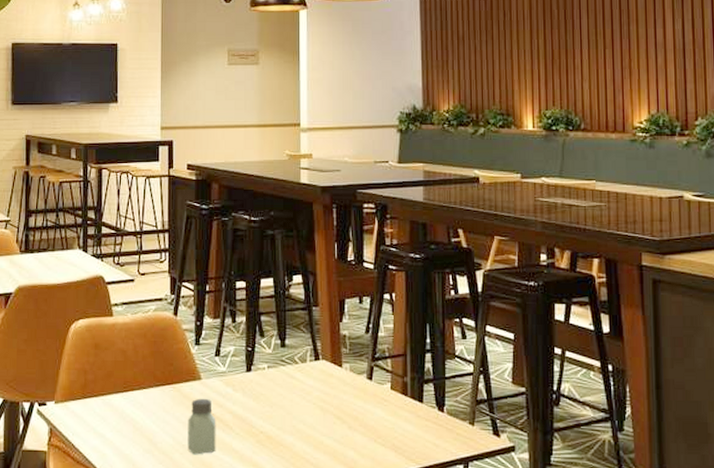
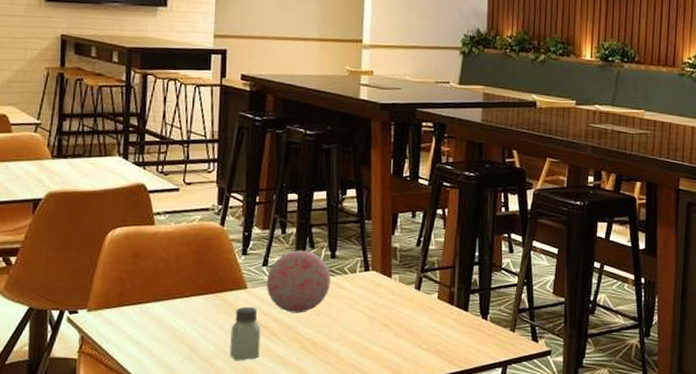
decorative orb: none [219,339,282,405] -> present [266,250,331,313]

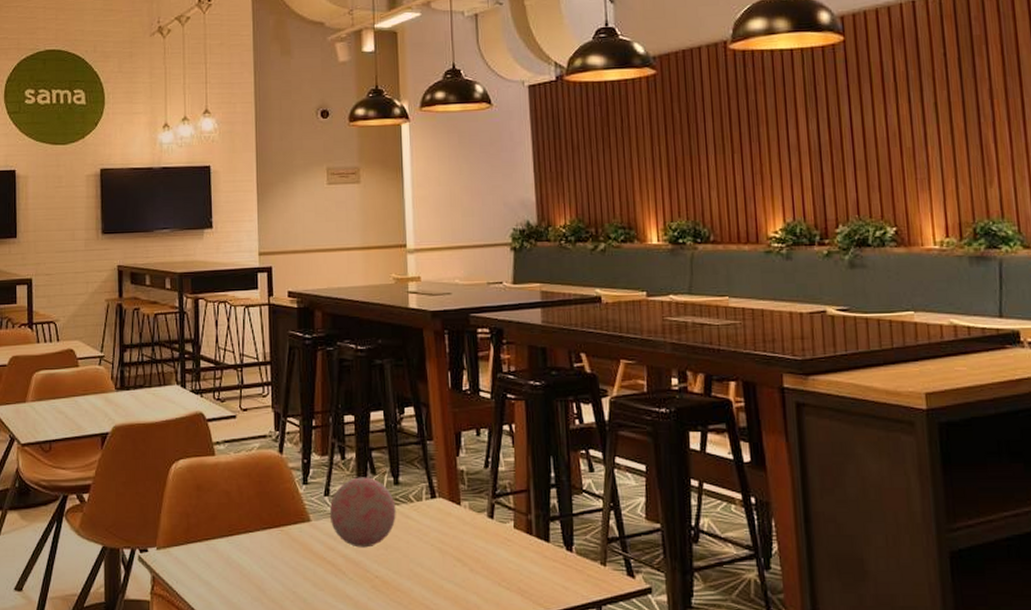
saltshaker: present [229,306,261,361] -> none [297,541,329,602]

